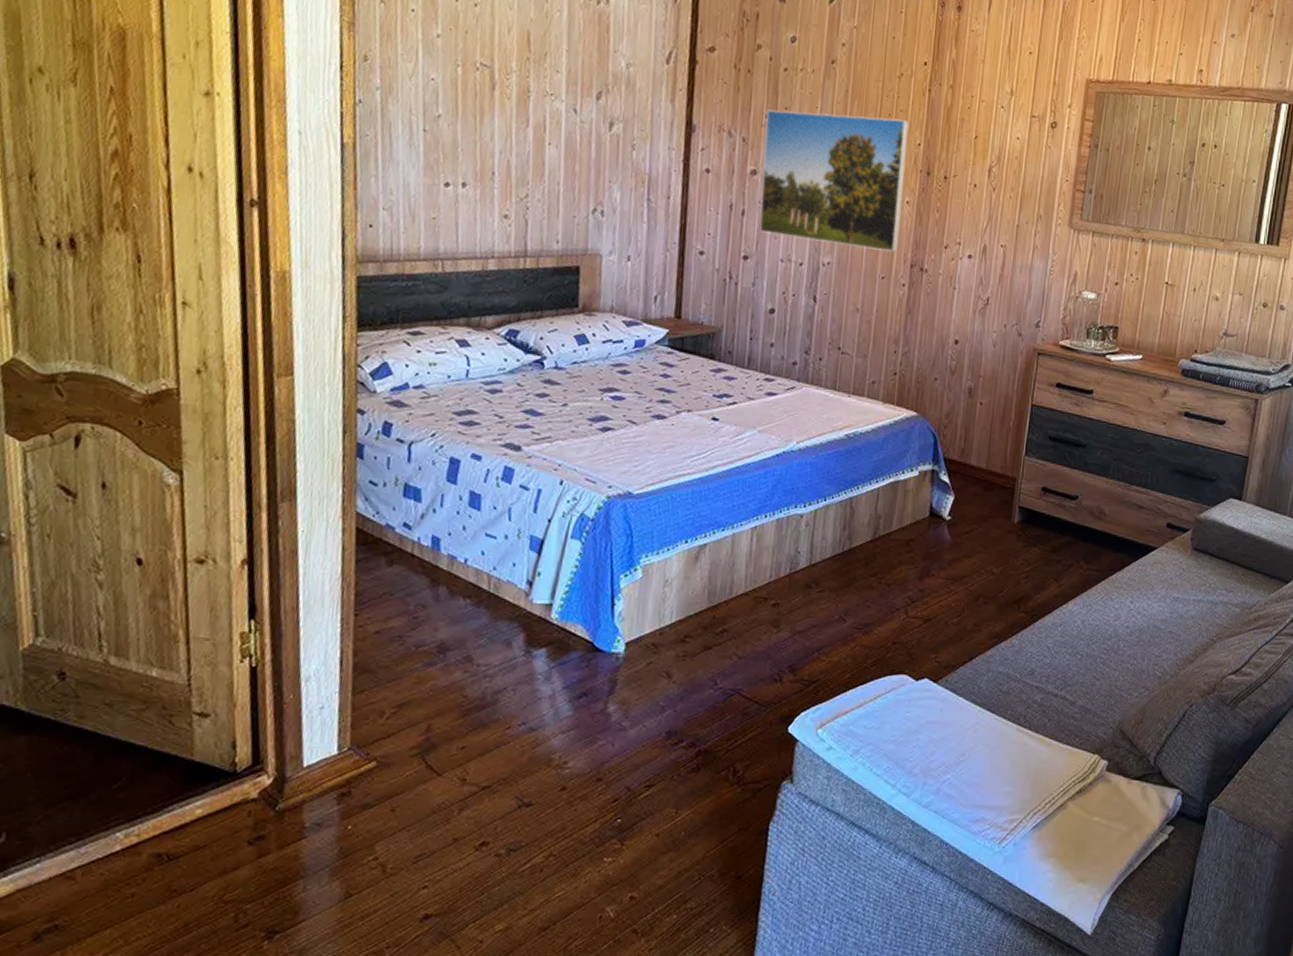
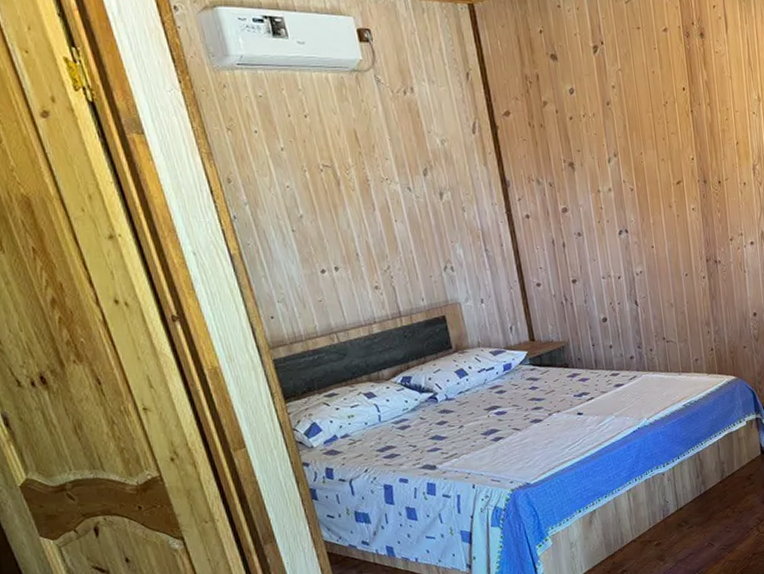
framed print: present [759,109,909,252] -> none [564,141,694,258]

